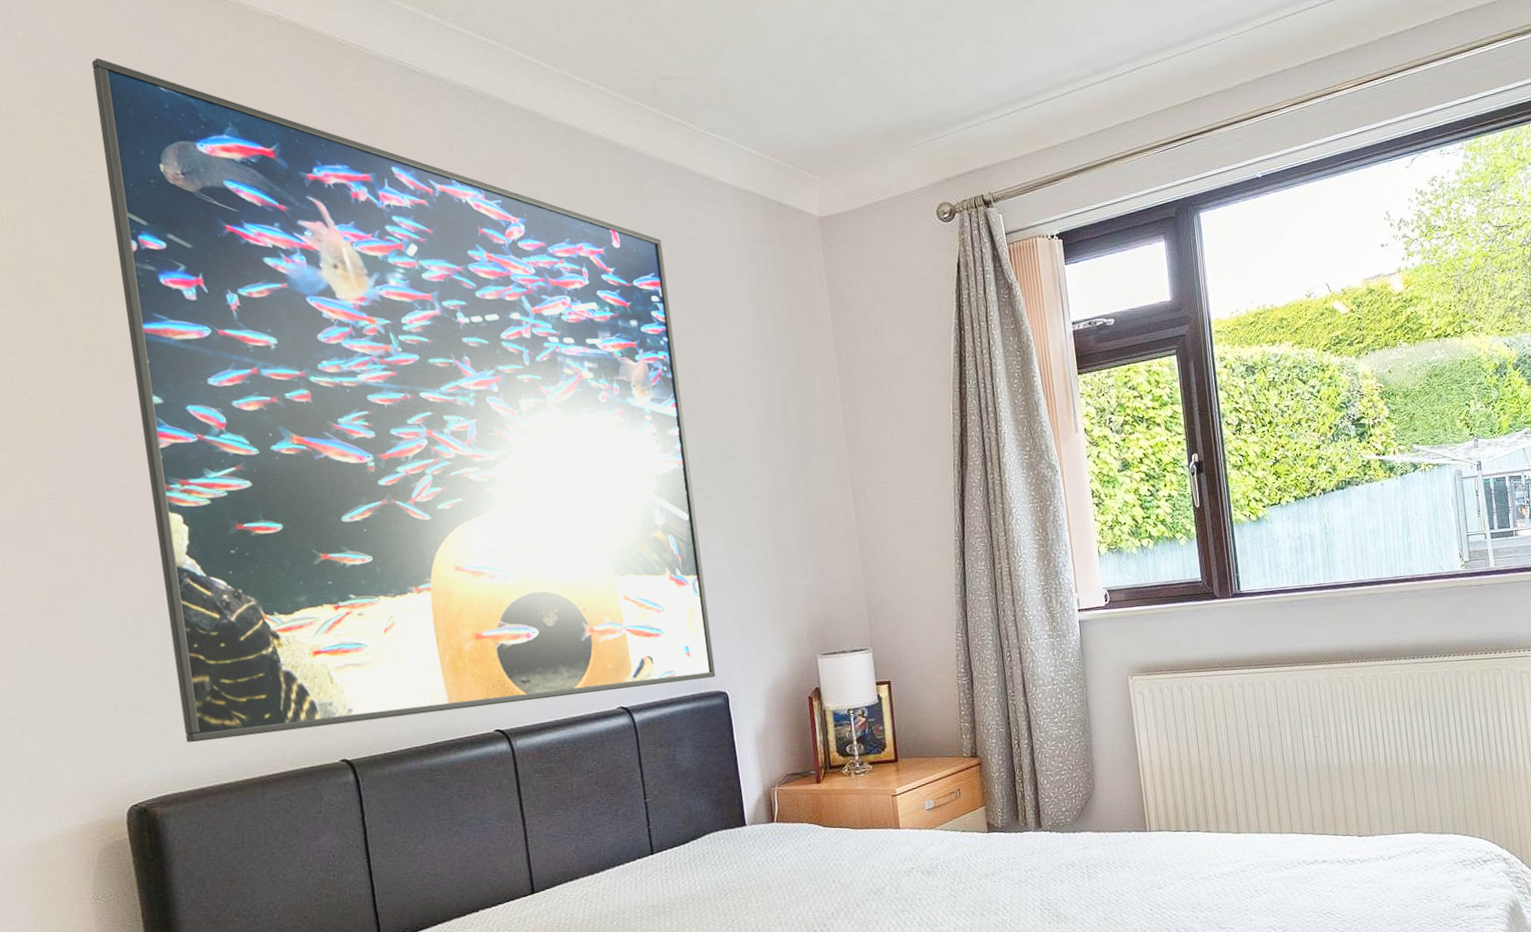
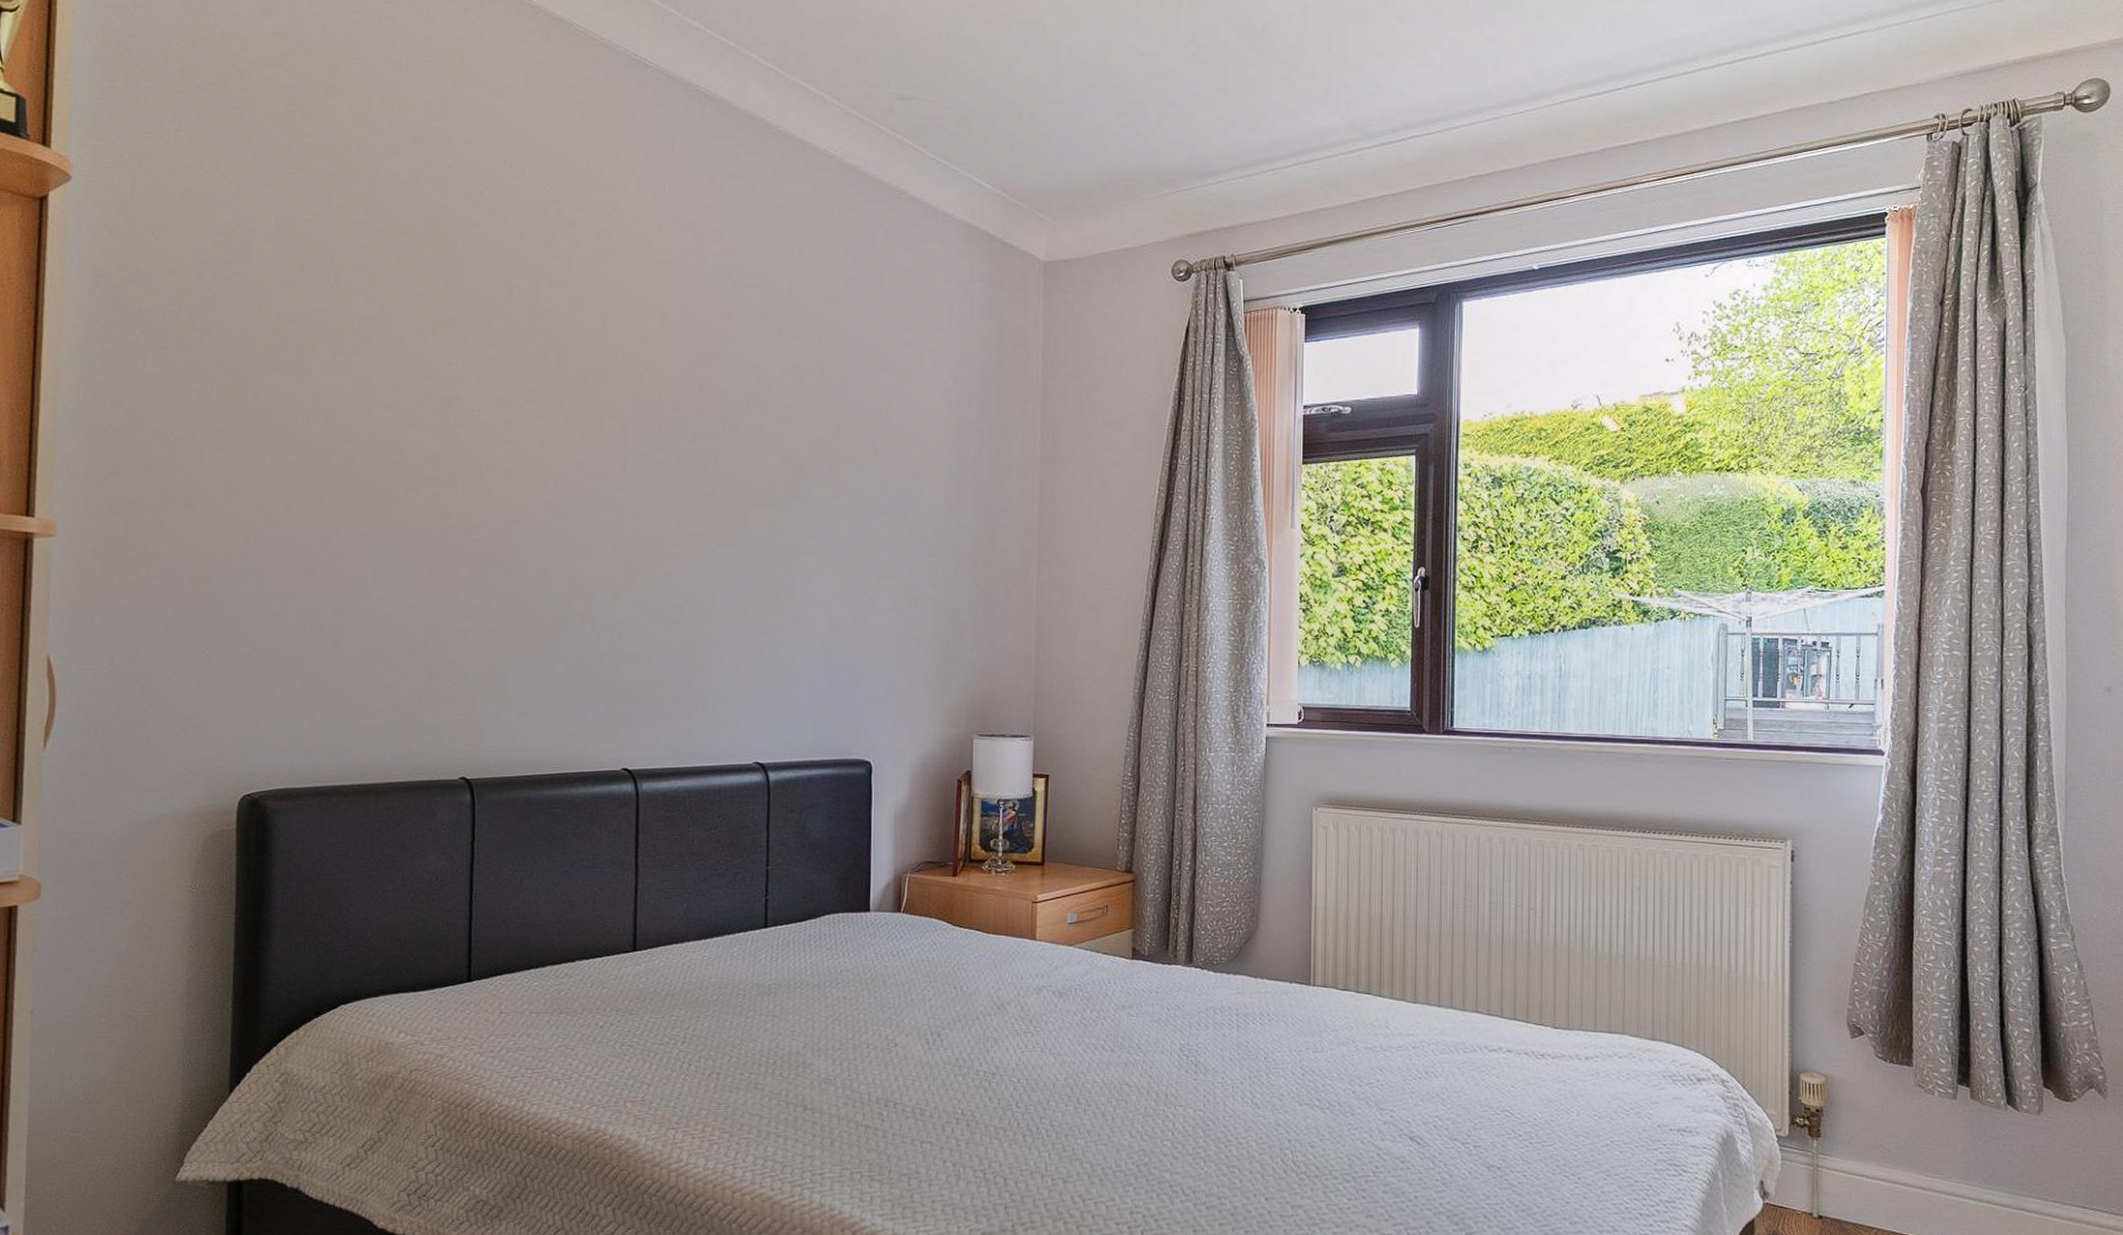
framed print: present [91,57,716,743] -> none [309,22,874,744]

